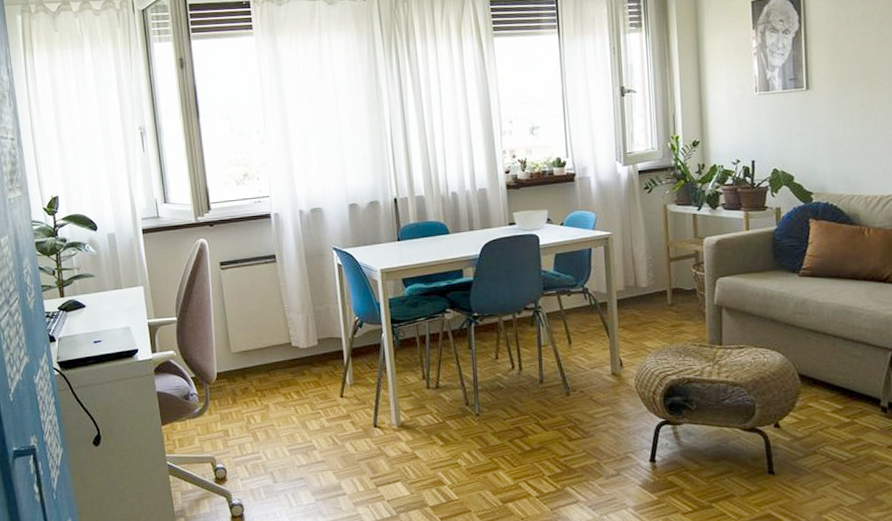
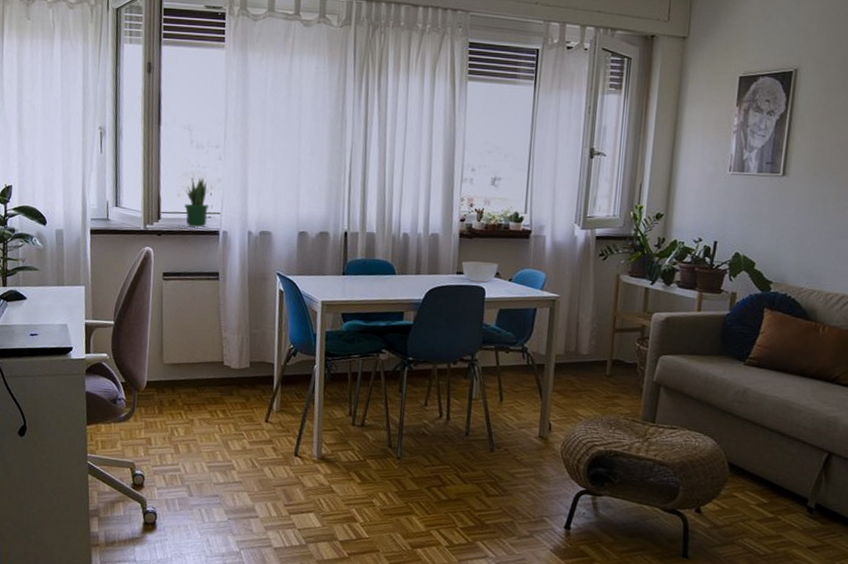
planter: none [232,163,258,214] -> present [184,177,209,228]

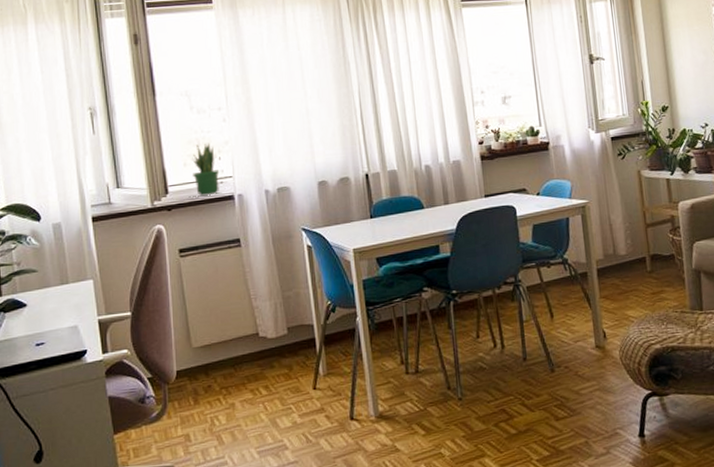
bowl: present [461,261,498,283] -> none [487,179,524,203]

